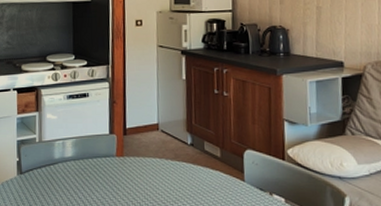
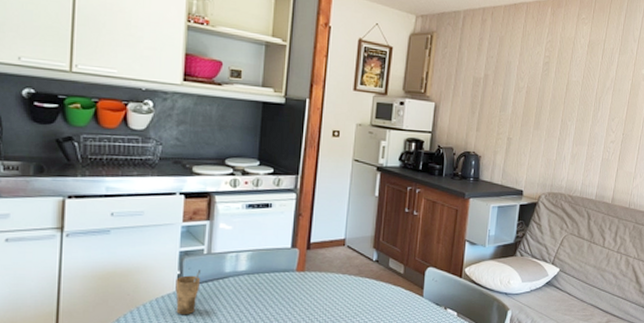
cup: none [16,157,36,198] -> present [175,270,202,315]

